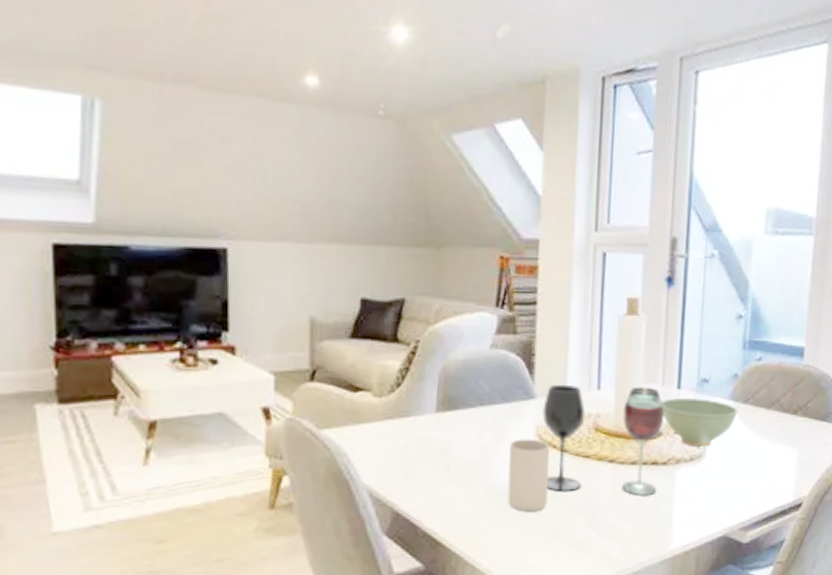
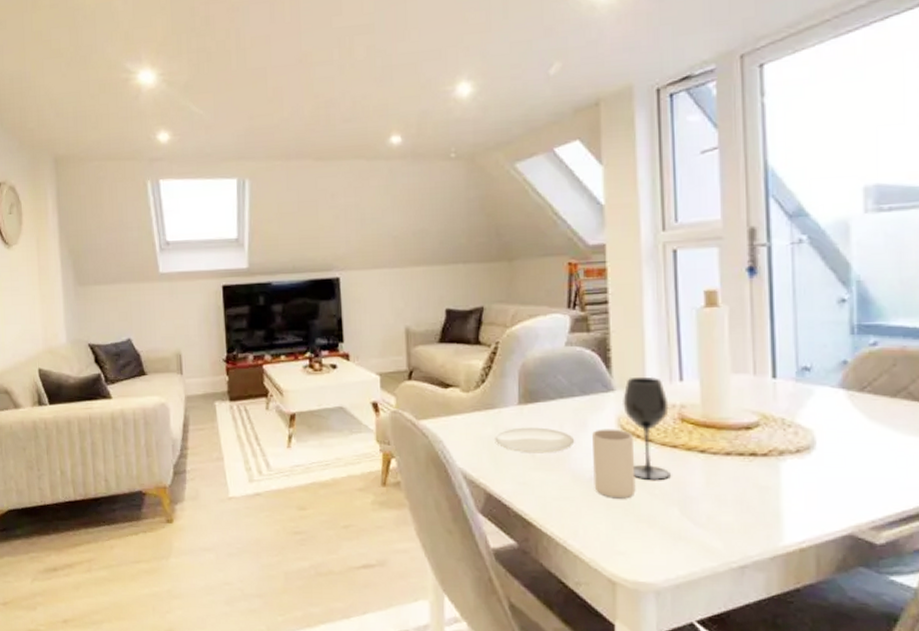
plate: none [407,437,492,466] -> present [494,427,575,453]
wineglass: present [622,386,665,496] -> none [711,377,760,488]
bowl: present [661,398,738,447] -> none [755,388,853,438]

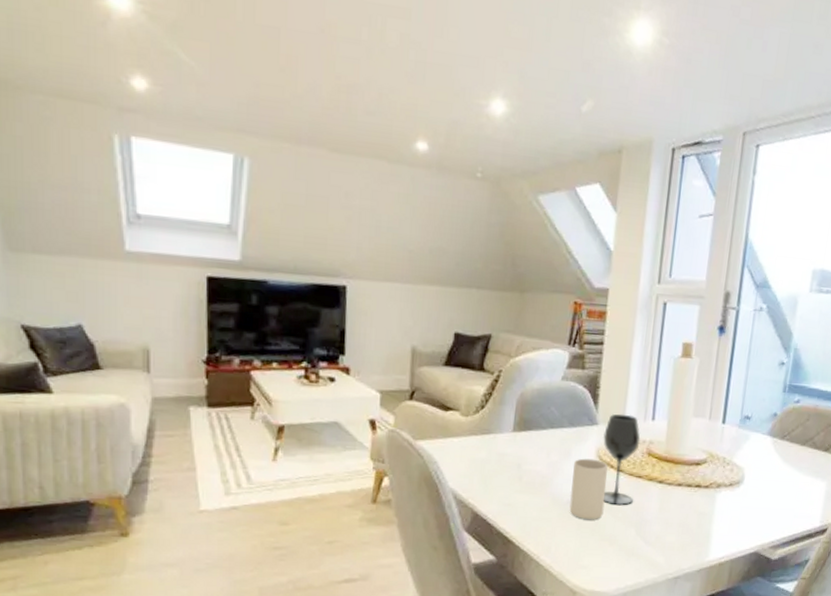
plate: present [494,427,575,453] -> none [487,453,559,478]

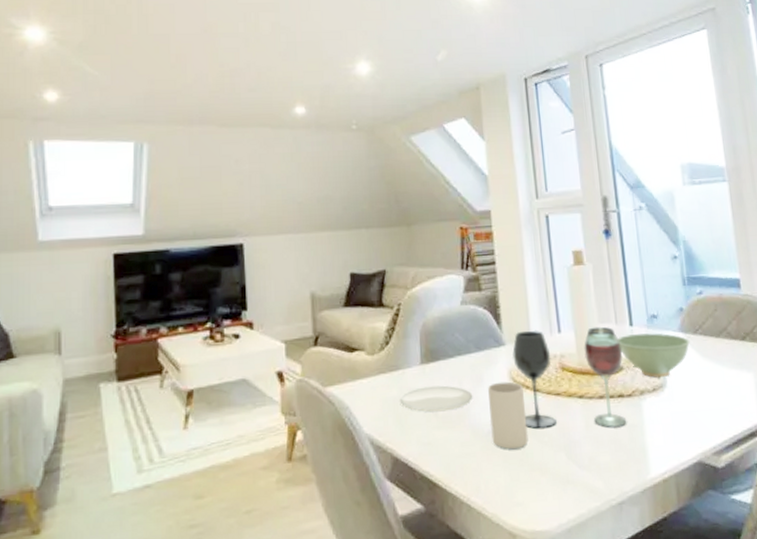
plate: none [487,453,559,478] -> present [399,385,473,413]
wineglass: none [668,419,710,514] -> present [584,326,626,428]
bowl: none [707,431,776,475] -> present [618,333,690,378]

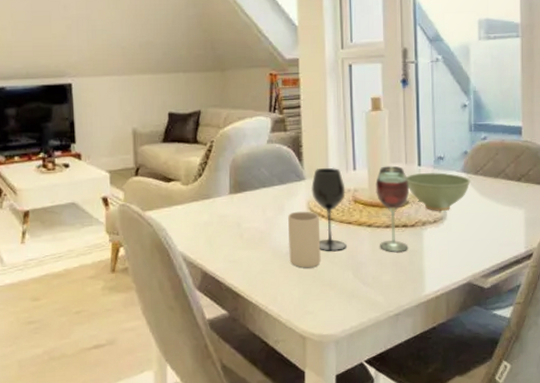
plate: present [399,385,473,413] -> none [210,213,275,235]

